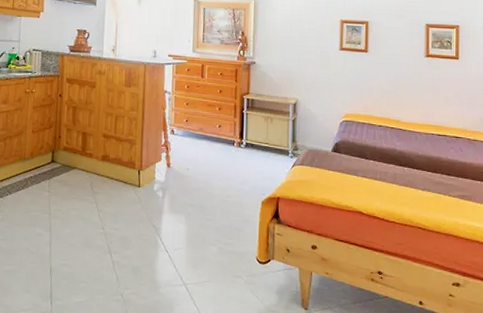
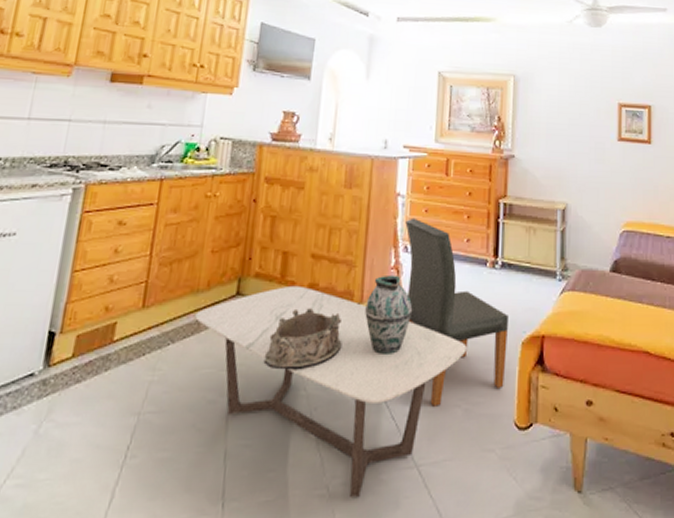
coffee table: none [24,156,220,302] -> present [195,285,467,497]
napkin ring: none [73,173,128,216] -> present [263,308,343,370]
vase: none [144,150,179,207] -> present [365,274,413,354]
dining chair: none [171,109,251,245] -> present [405,217,508,407]

